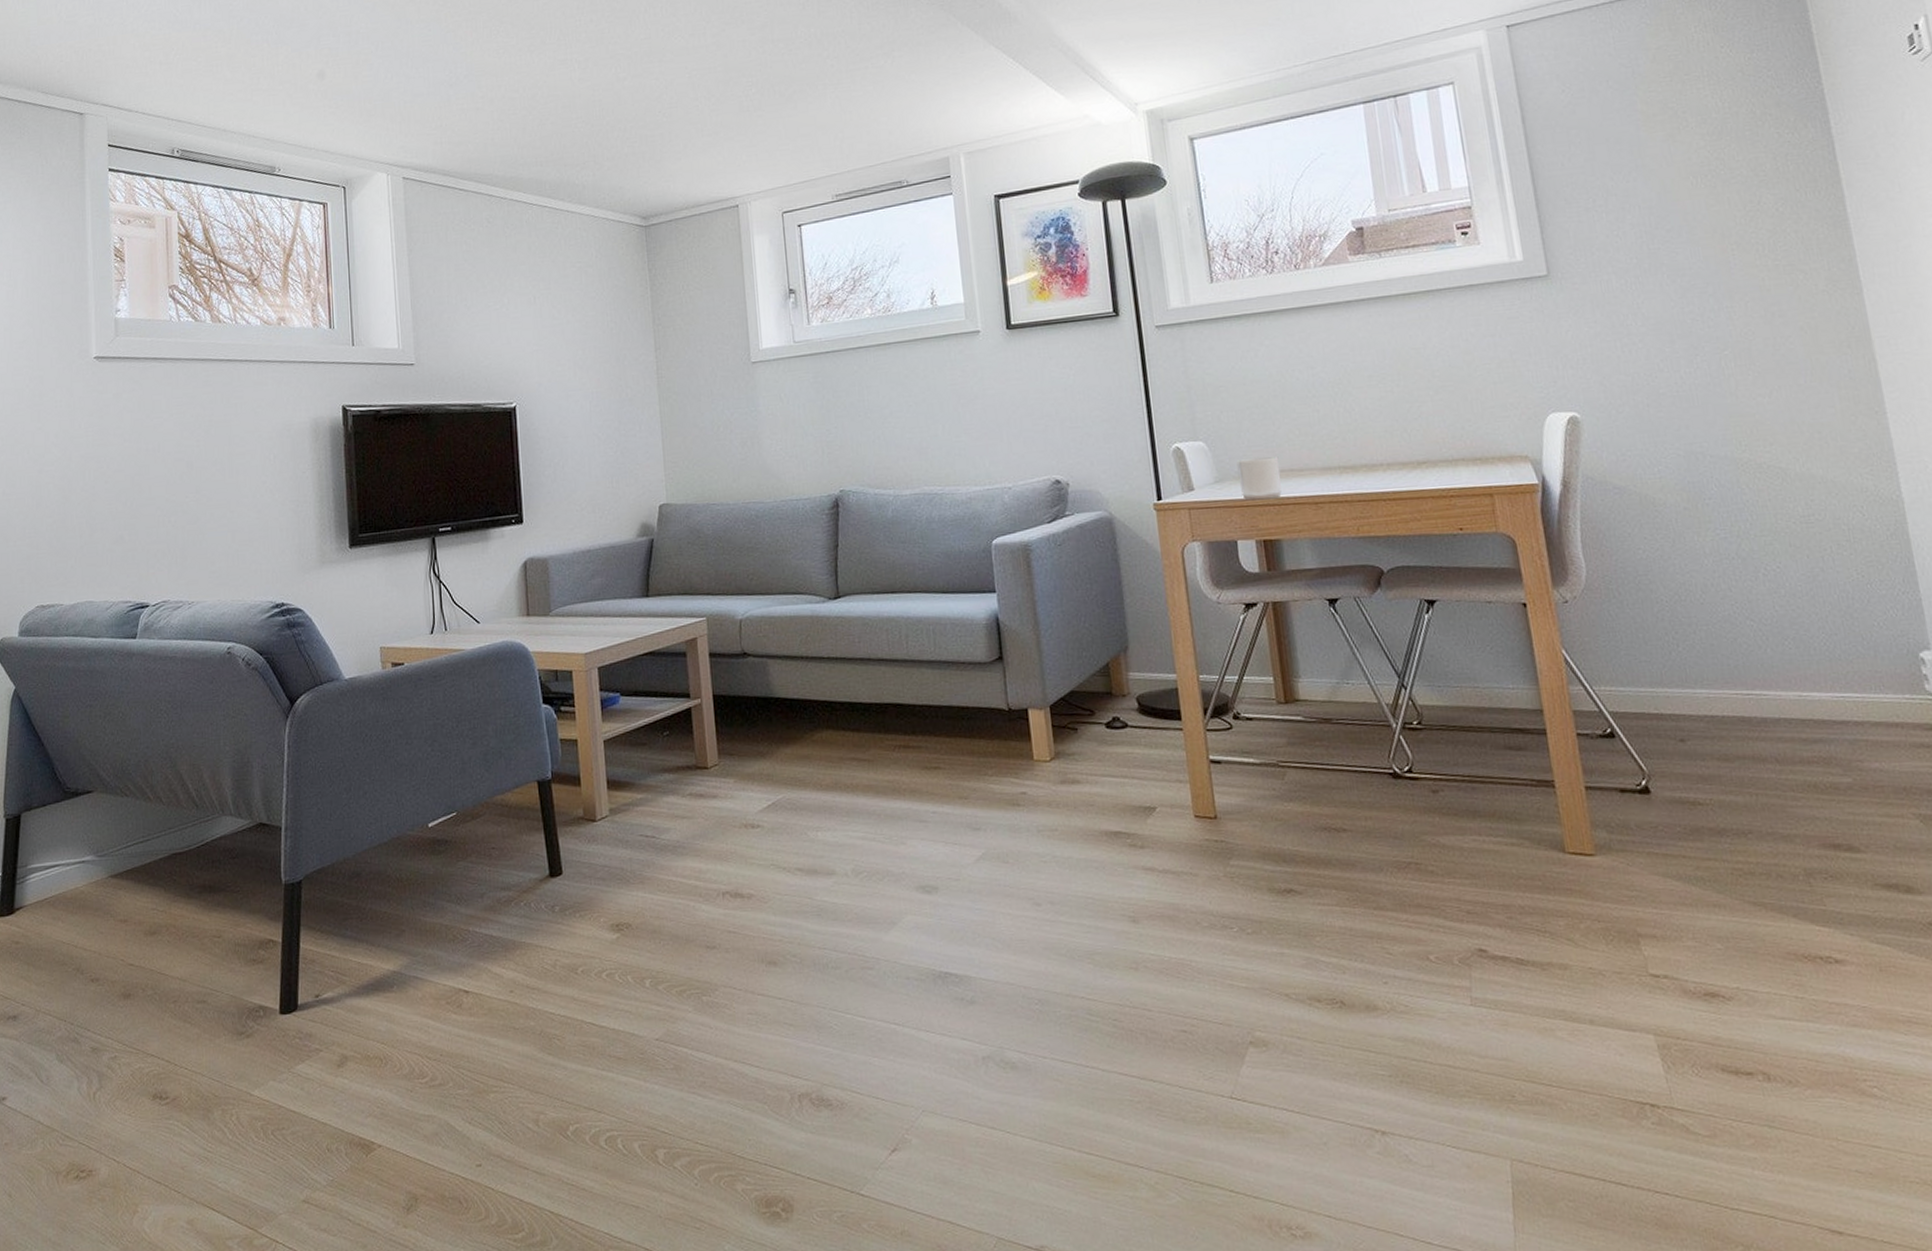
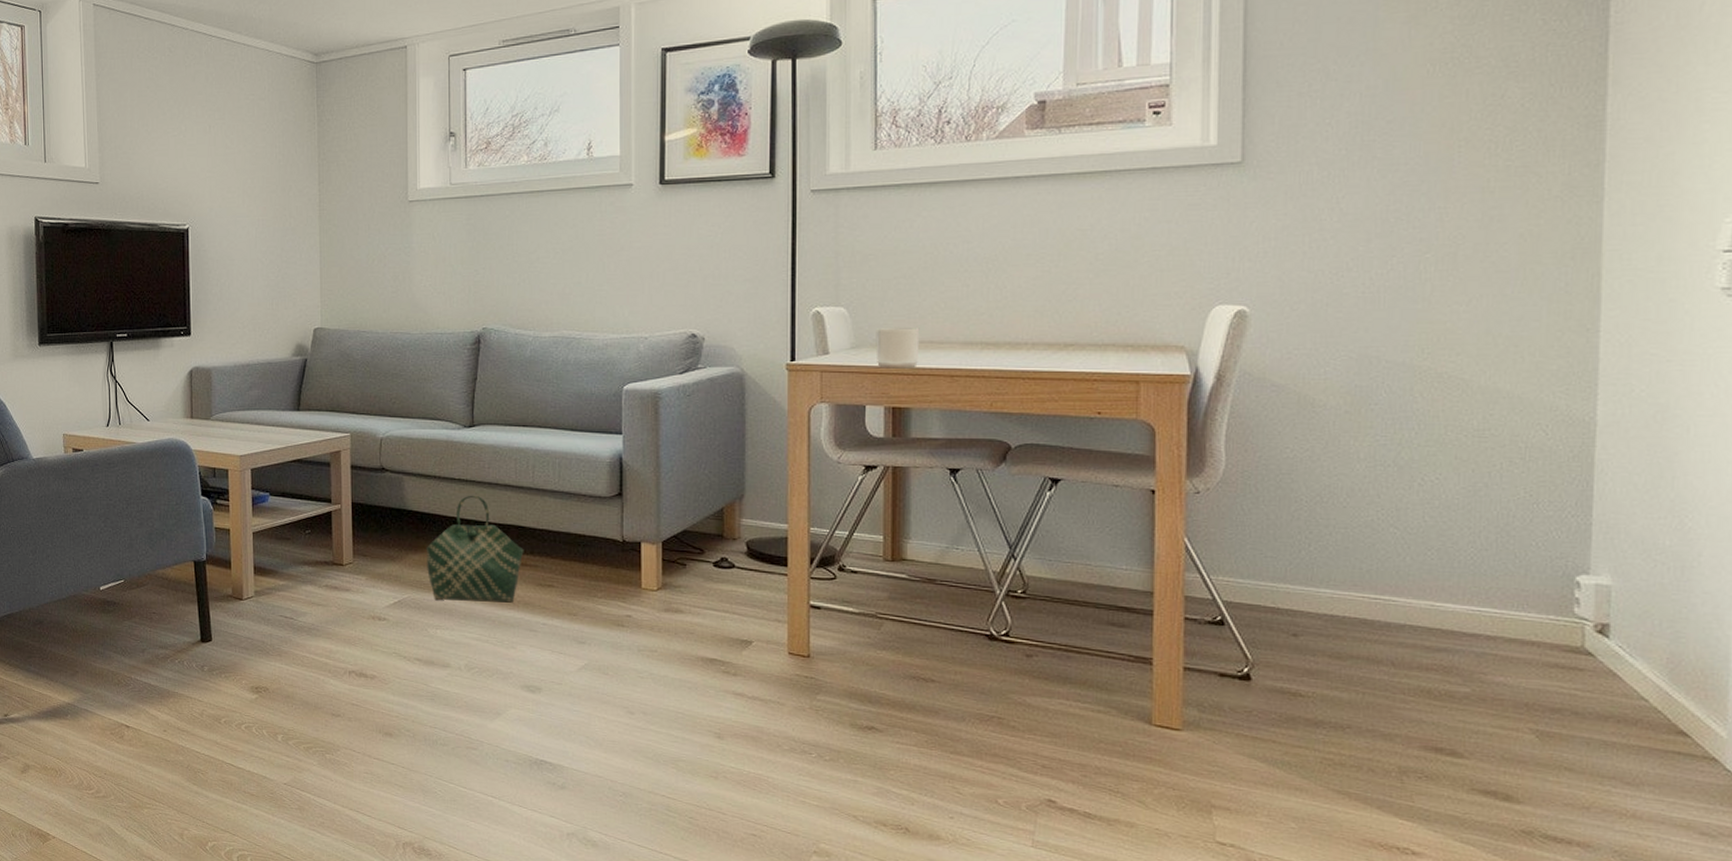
tote bag: none [798,673,905,798] -> present [426,495,524,603]

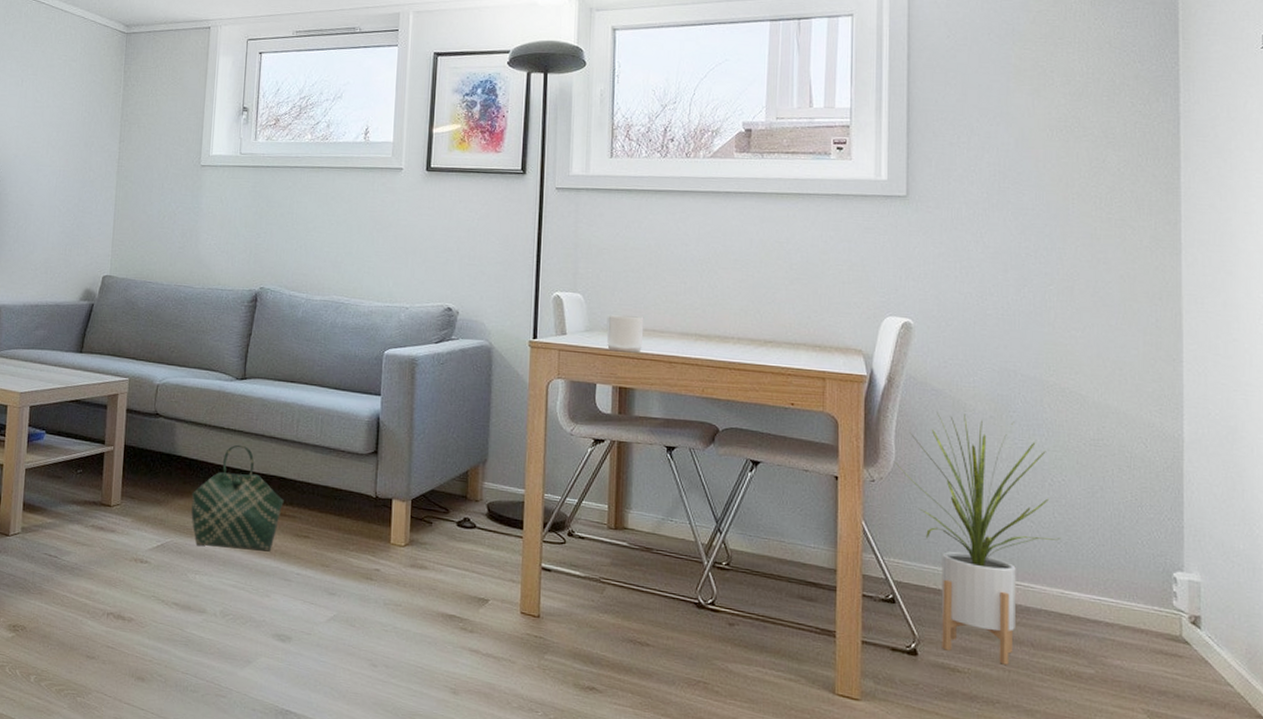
house plant: none [1224,410,1431,687] -> present [895,411,1060,665]

